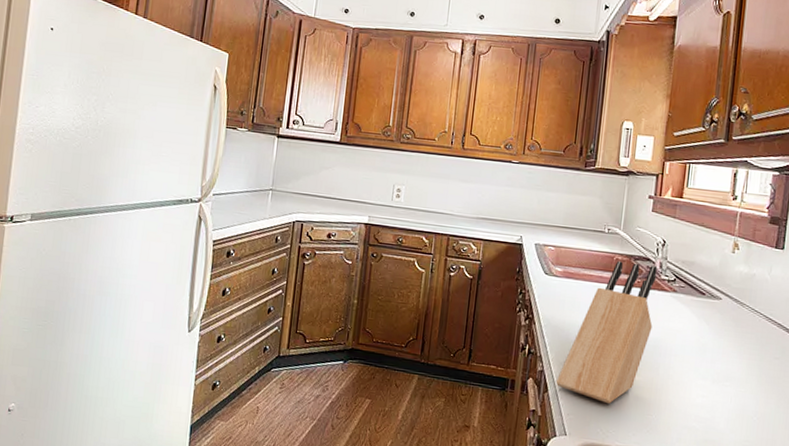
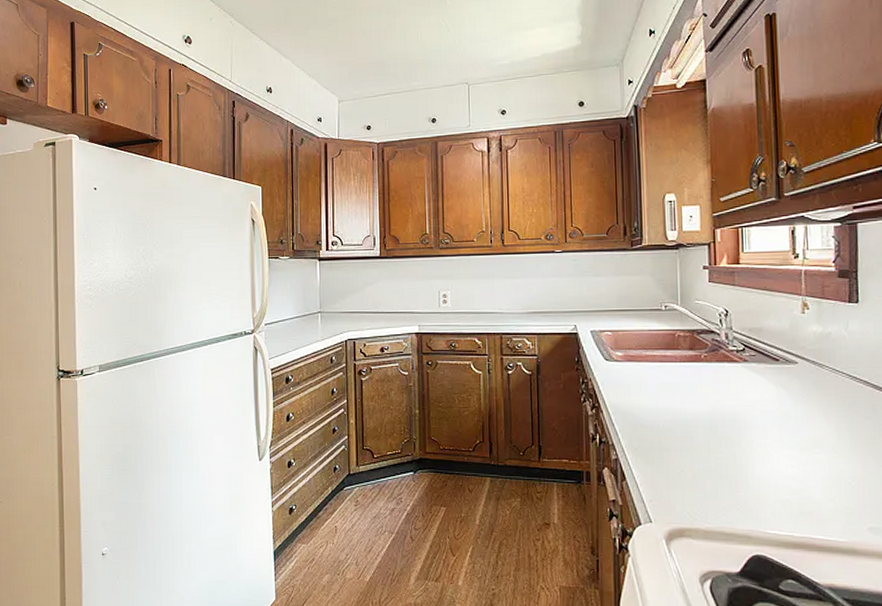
knife block: present [555,261,658,403] -> none [632,337,727,485]

